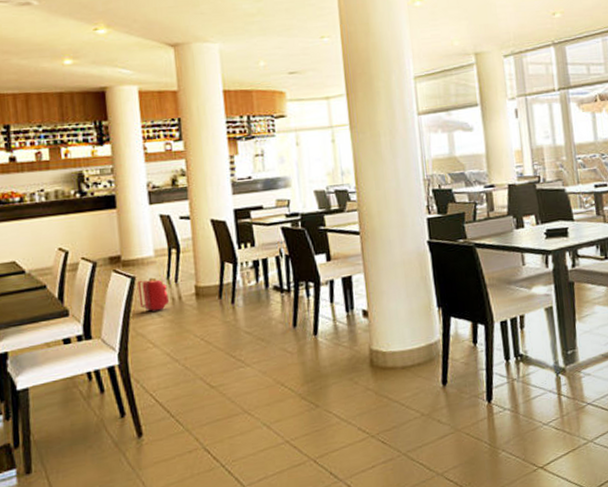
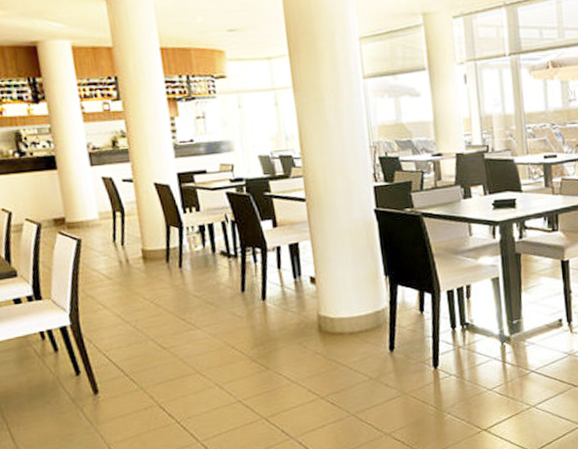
backpack: present [137,277,170,312] -> none [84,240,118,274]

